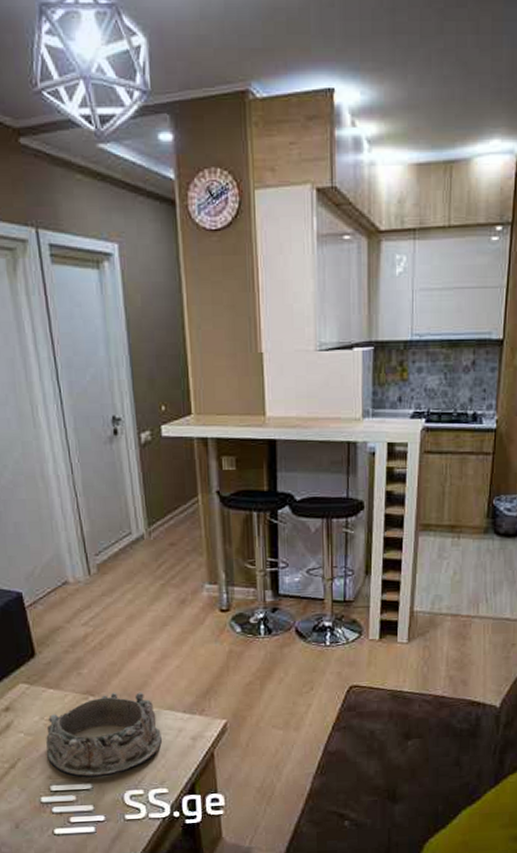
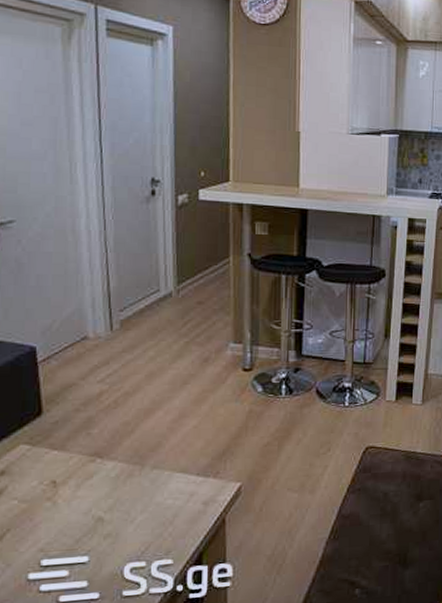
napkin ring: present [46,692,162,779] -> none [42,453,171,550]

